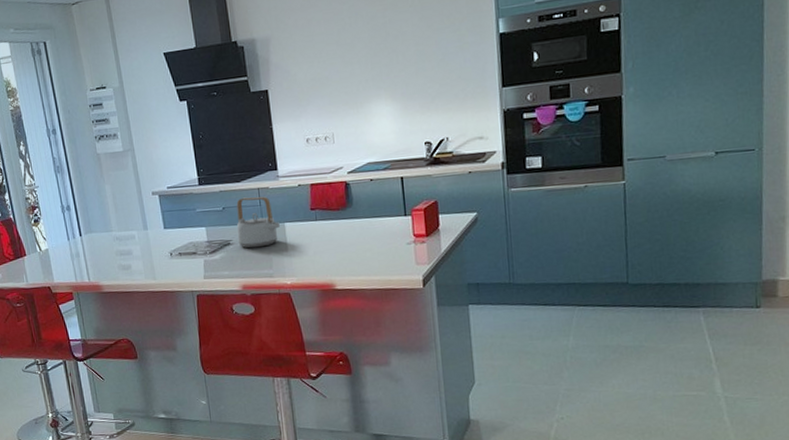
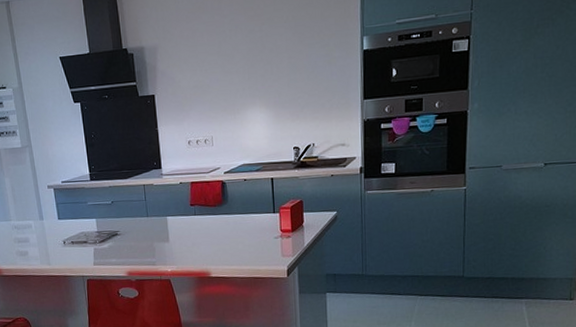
teapot: present [236,196,281,249] -> none [124,192,164,239]

